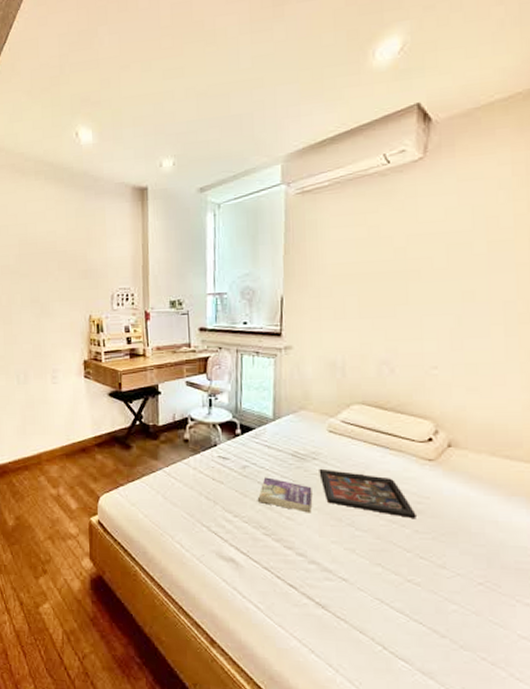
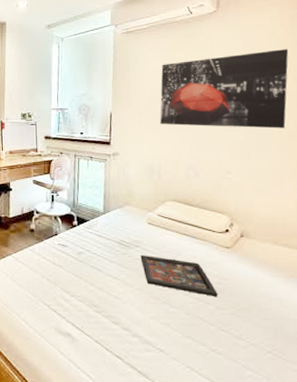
book: present [257,477,312,513] -> none [90,262,135,293]
wall art: none [345,204,522,311] -> present [160,49,289,129]

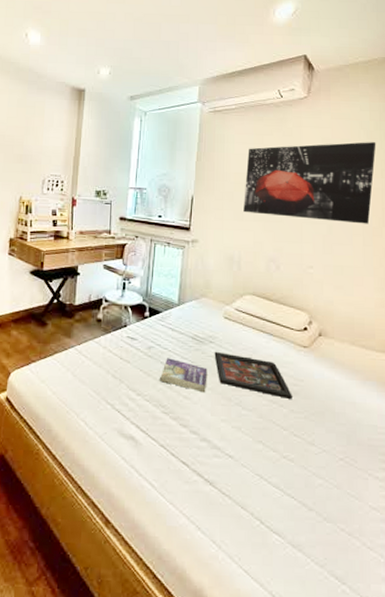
book: none [90,262,135,293] -> present [159,358,208,393]

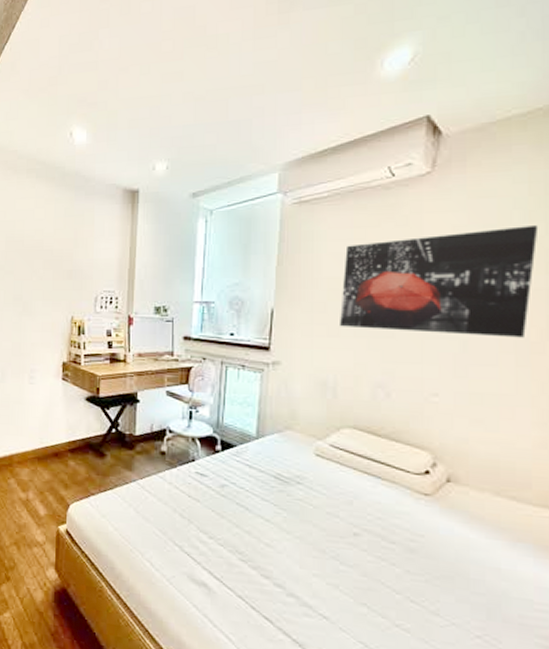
book: present [159,358,208,393] -> none [234,498,295,541]
decorative tray: present [214,351,292,399] -> none [303,494,408,557]

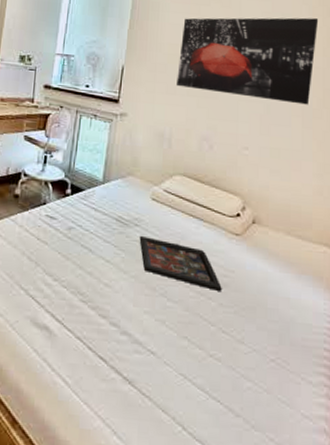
decorative tray: none [303,494,408,557] -> present [139,235,222,291]

